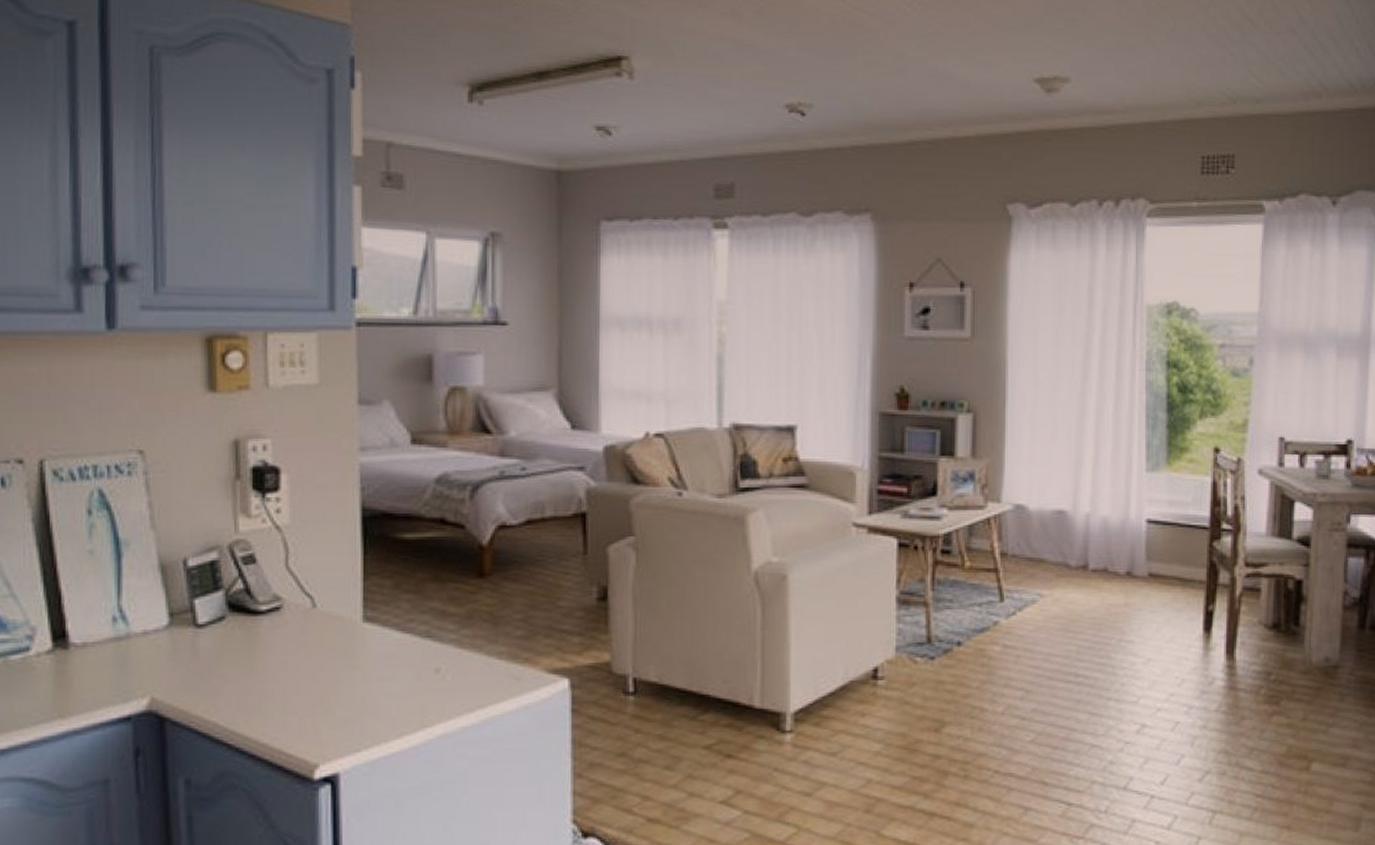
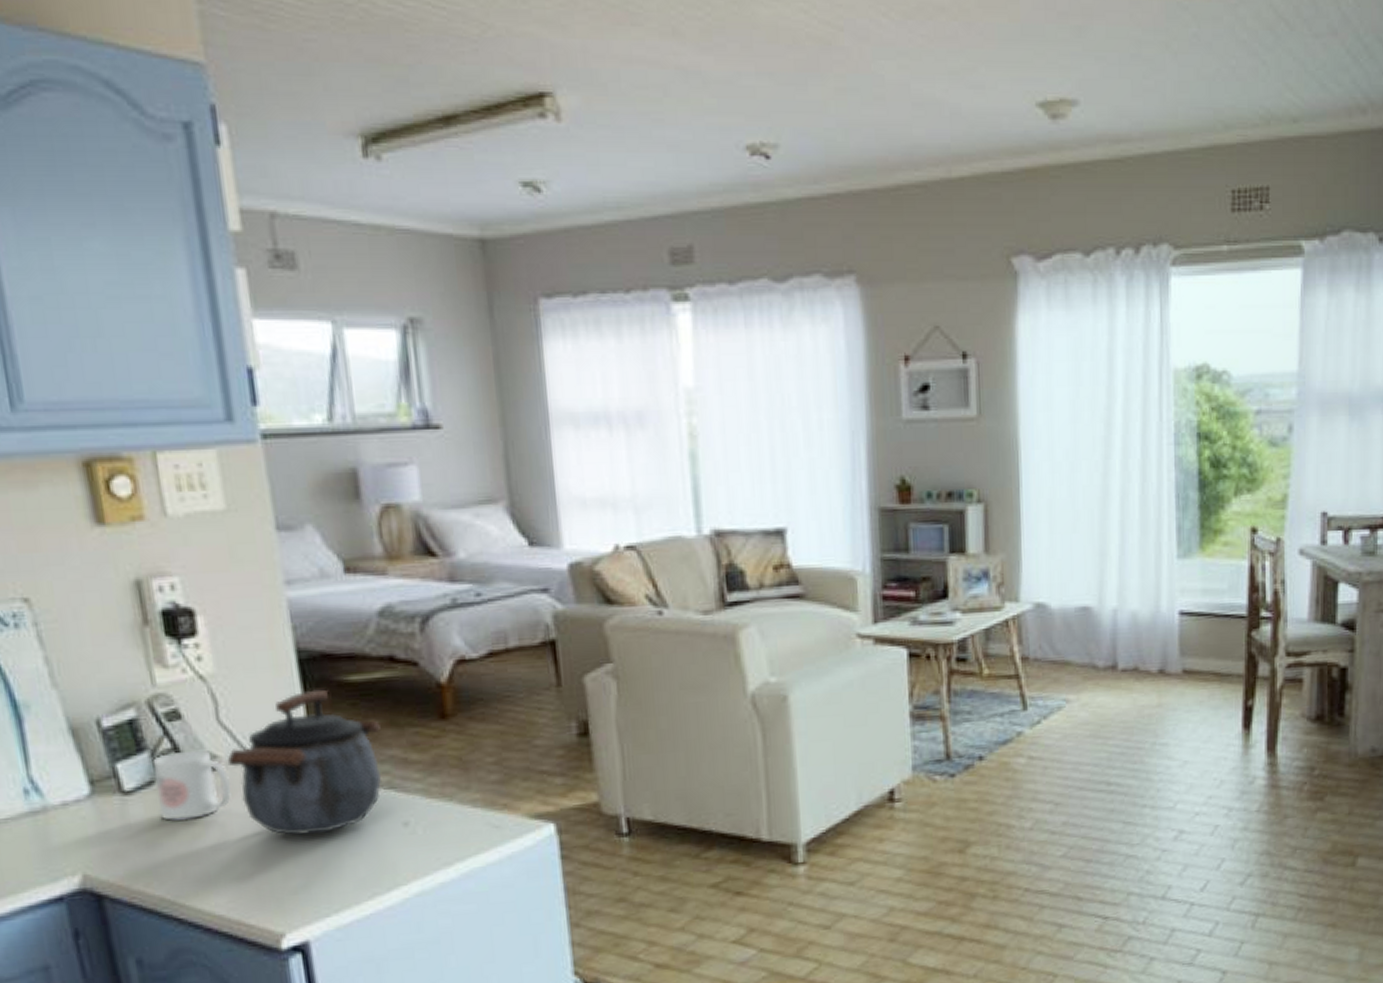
mug: none [225,591,291,654] -> present [152,749,233,820]
kettle: none [289,544,425,674] -> present [227,689,381,836]

